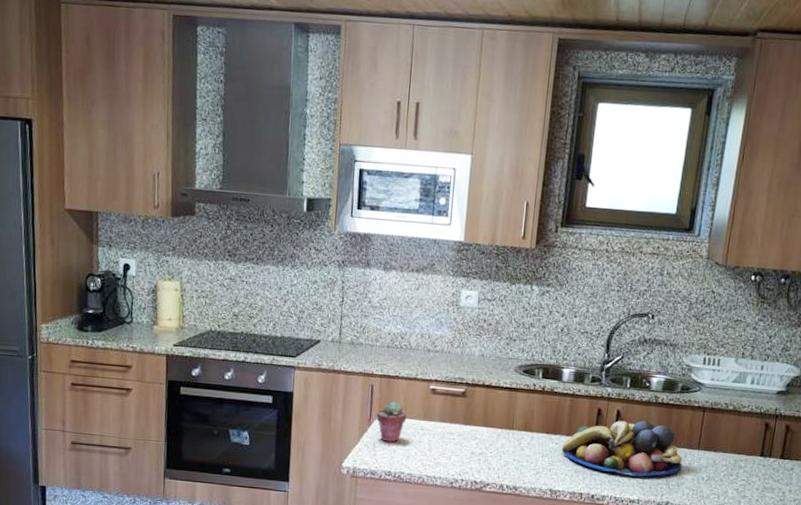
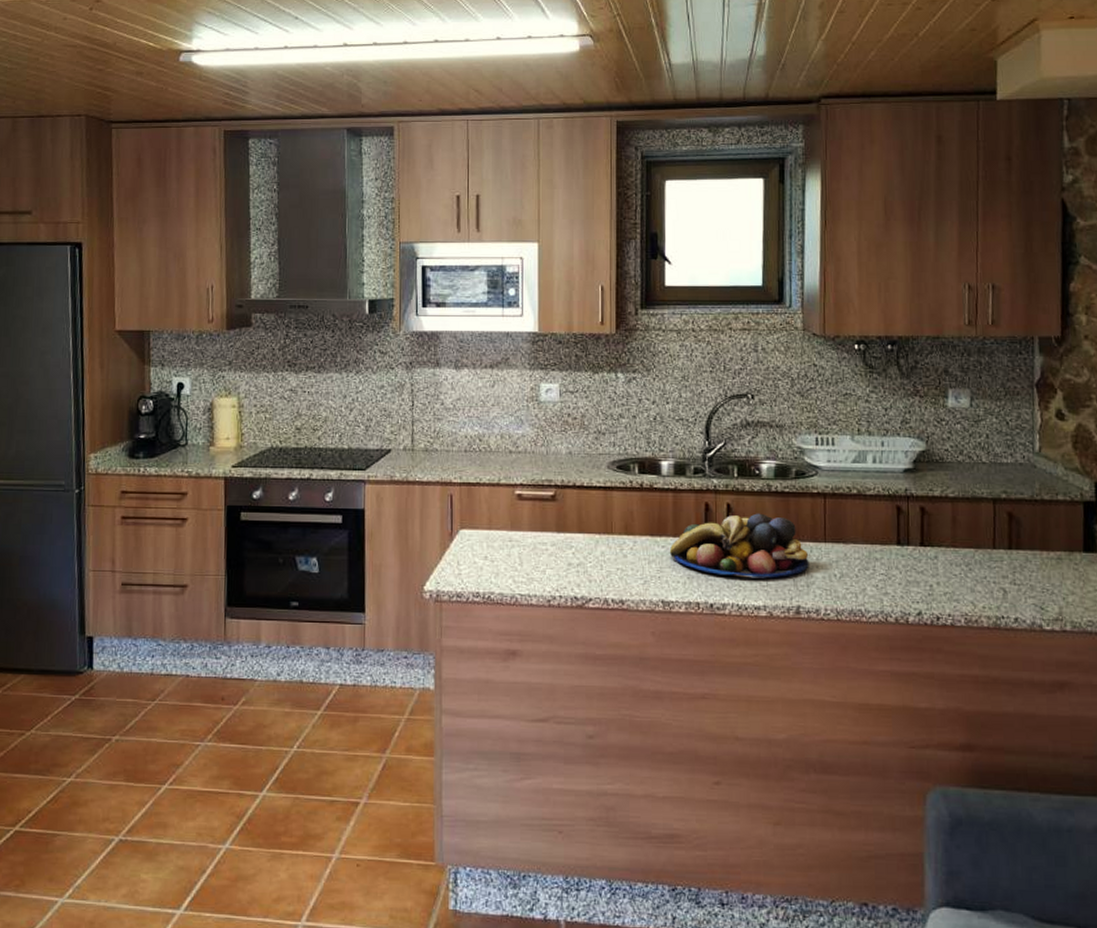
potted succulent: present [376,401,407,443] -> none [458,512,492,559]

